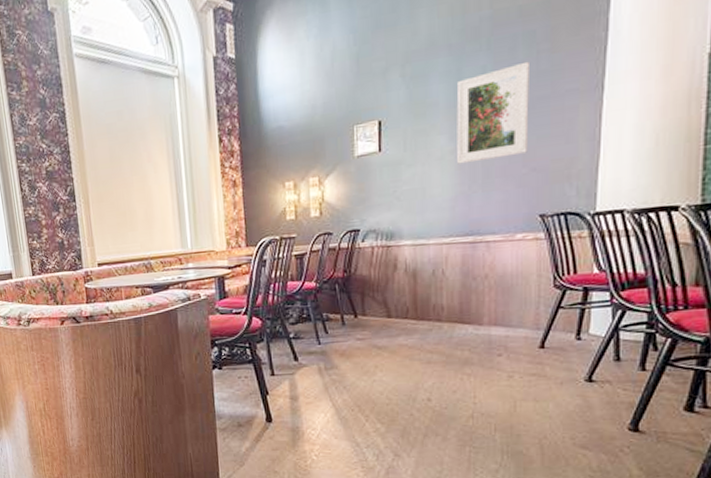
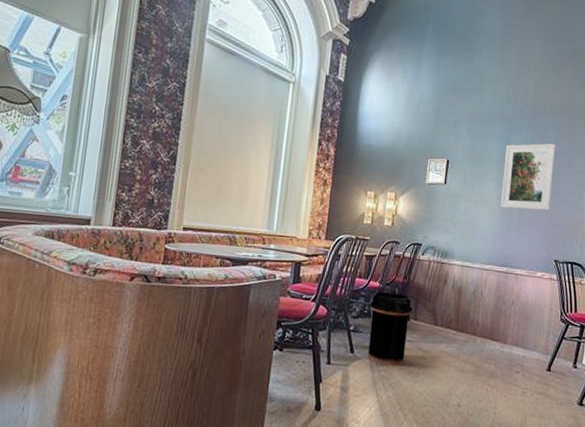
trash can: none [308,290,360,369] -> present [367,292,413,366]

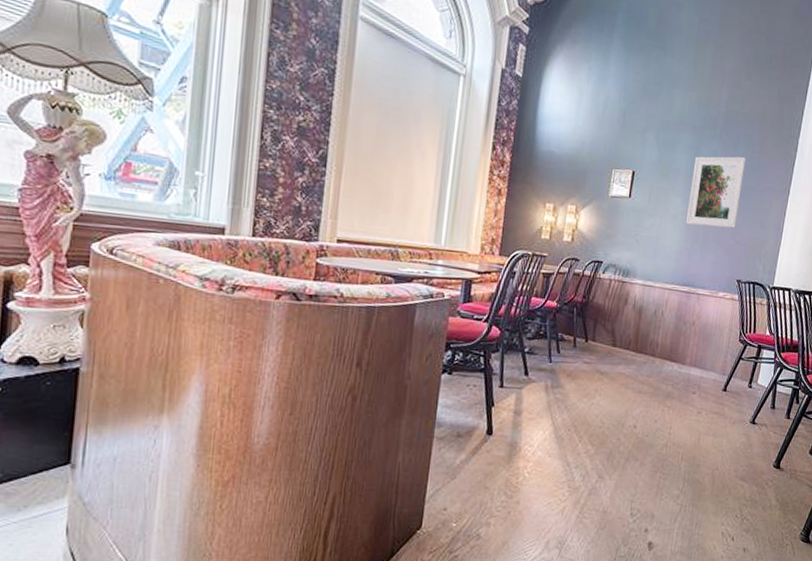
trash can: present [367,292,413,366] -> none [542,312,592,389]

